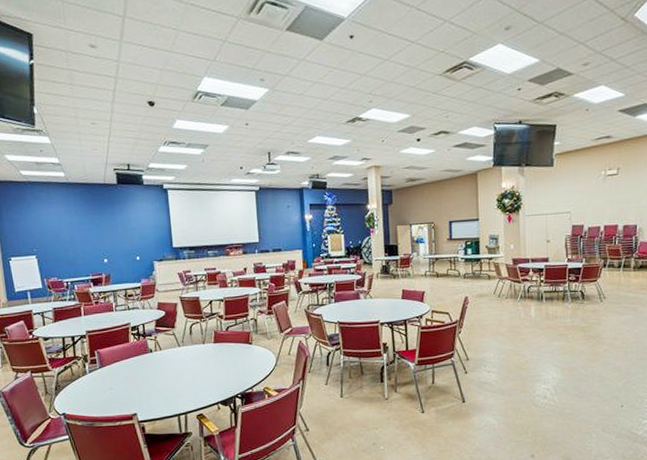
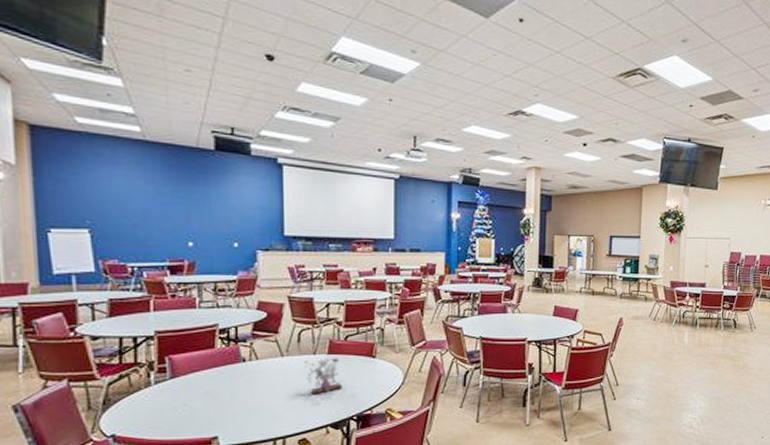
flower arrangement: none [196,346,227,377] -> present [304,357,342,394]

